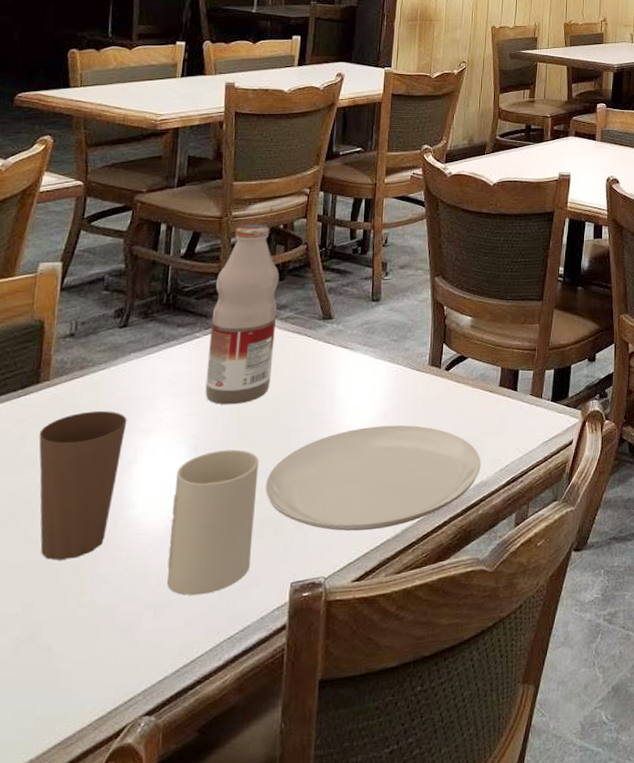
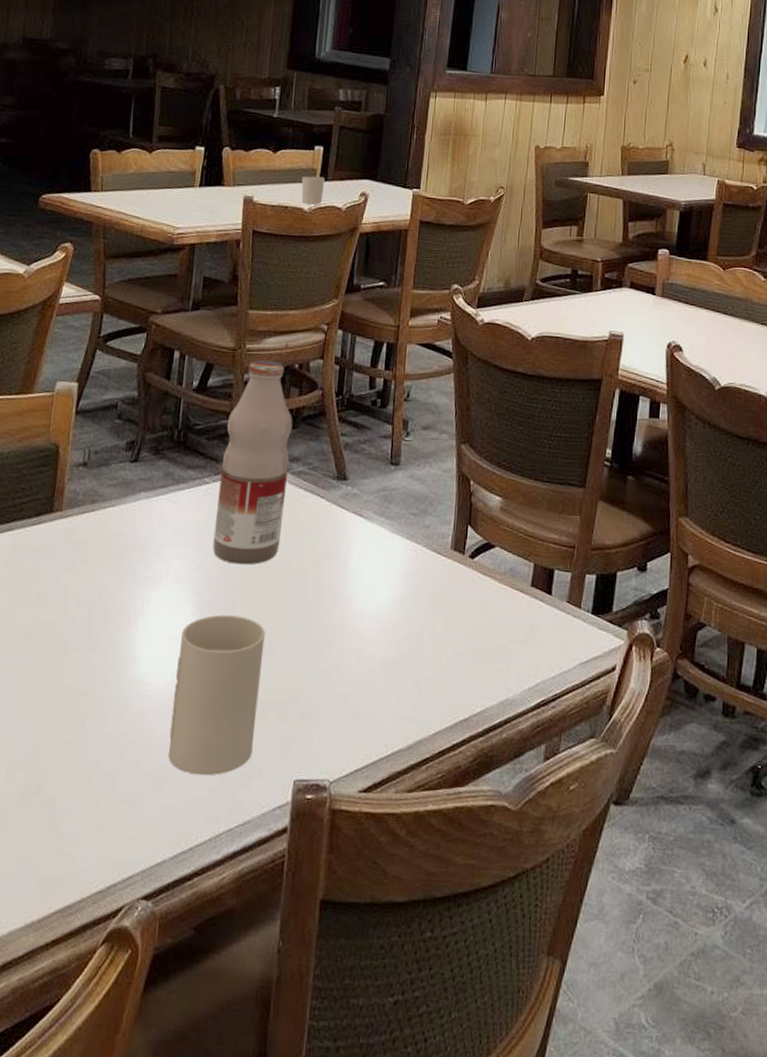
cup: present [39,410,127,560] -> none [48,550,135,711]
plate: present [265,425,481,531] -> none [270,612,507,736]
cup: none [281,62,303,86] -> present [301,176,325,205]

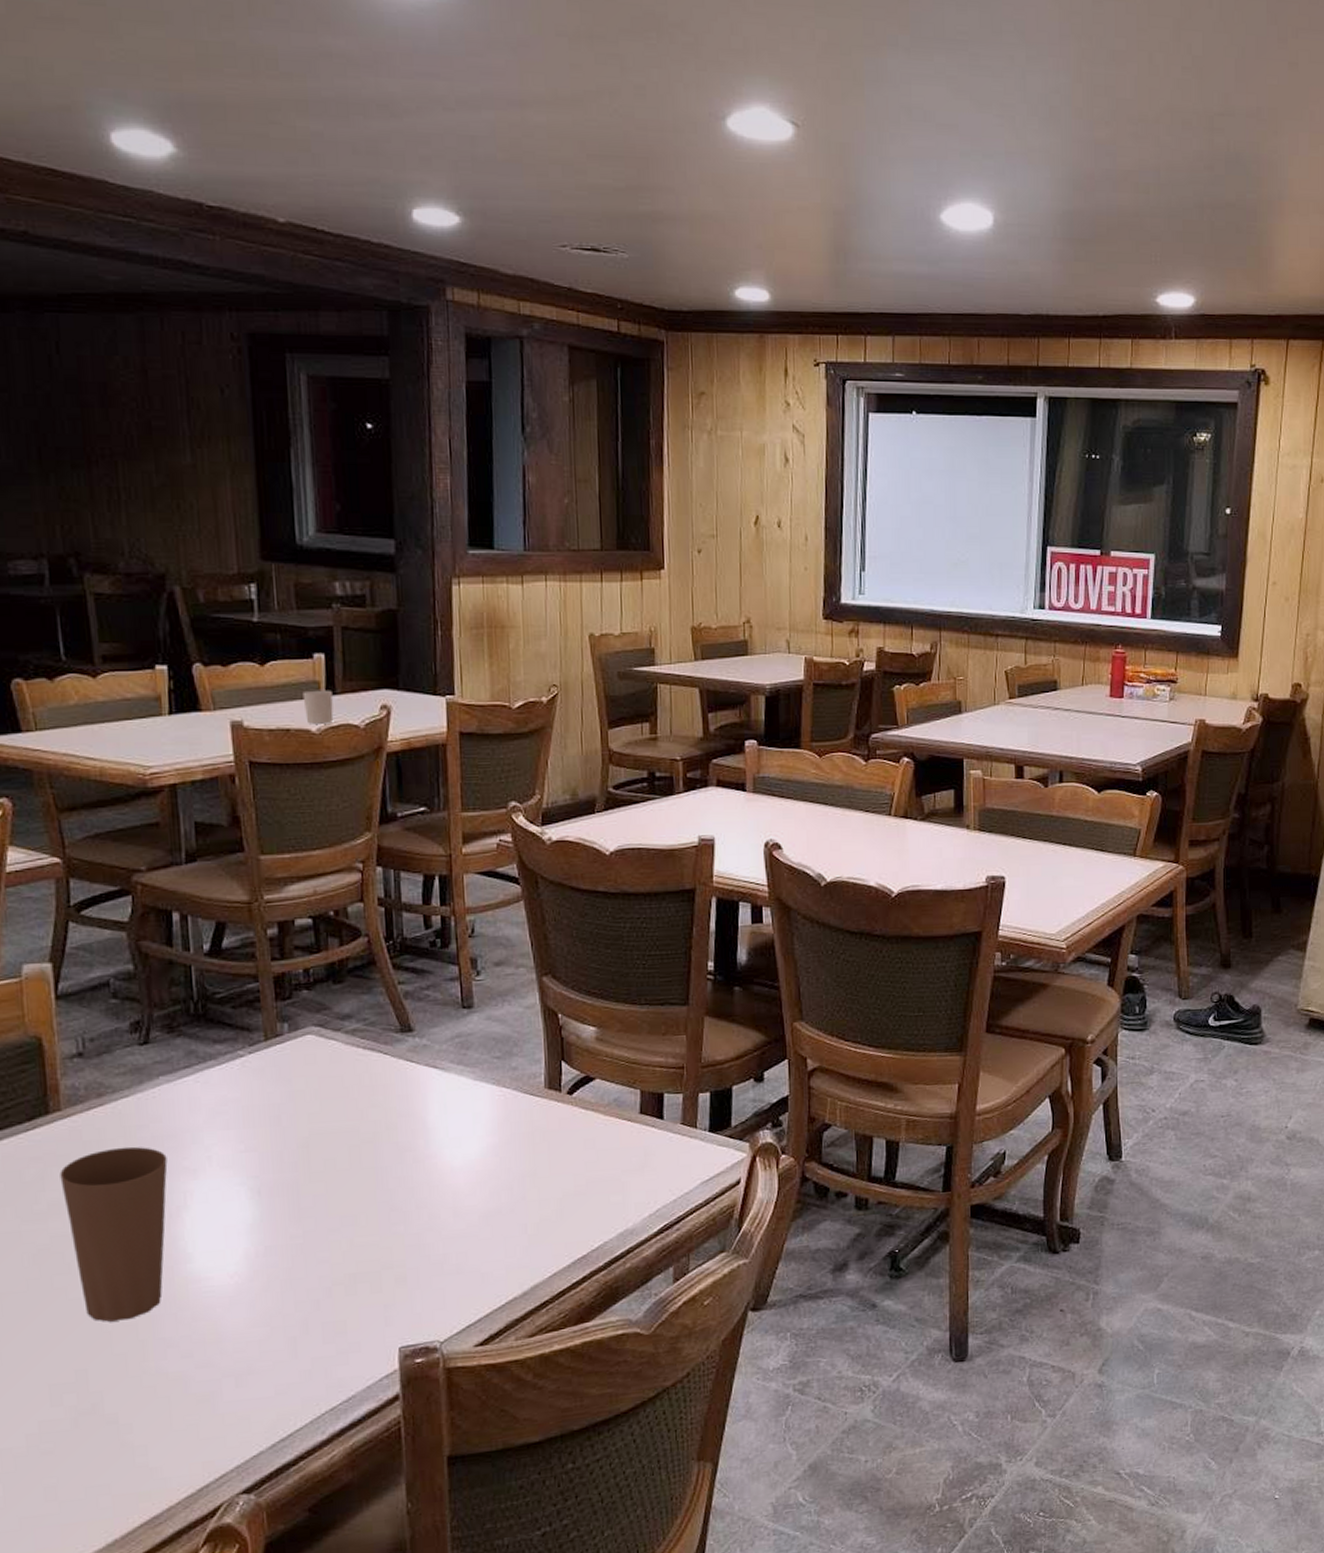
cup: none [48,550,135,711] -> present [59,1146,168,1322]
cup: present [169,614,265,776] -> none [239,1192,346,1362]
beverage bottle: present [212,360,293,565] -> none [255,911,343,1139]

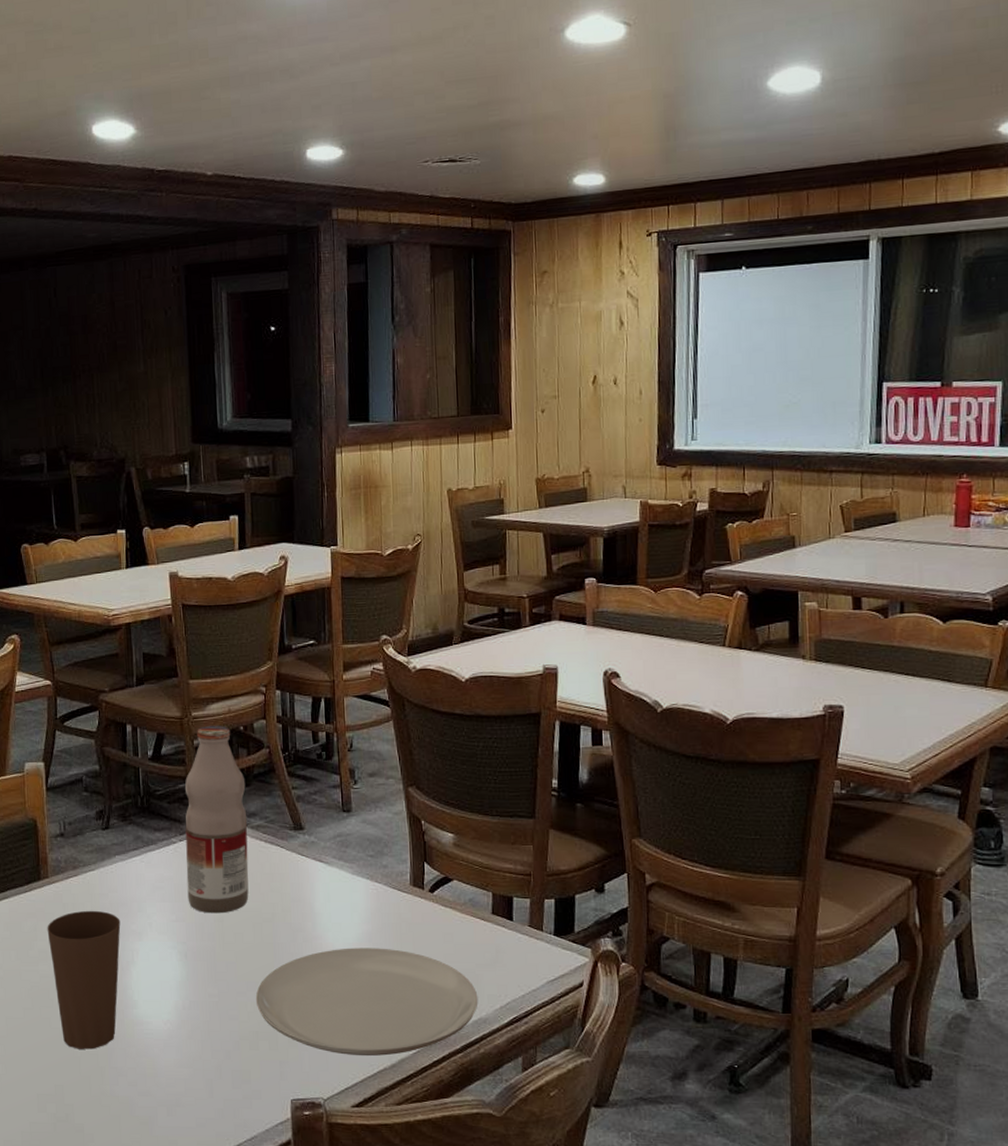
beverage bottle: none [255,911,343,1139] -> present [185,726,249,914]
cup: present [302,690,334,724] -> none [221,545,245,573]
plate: none [352,1161,624,1288] -> present [255,948,478,1057]

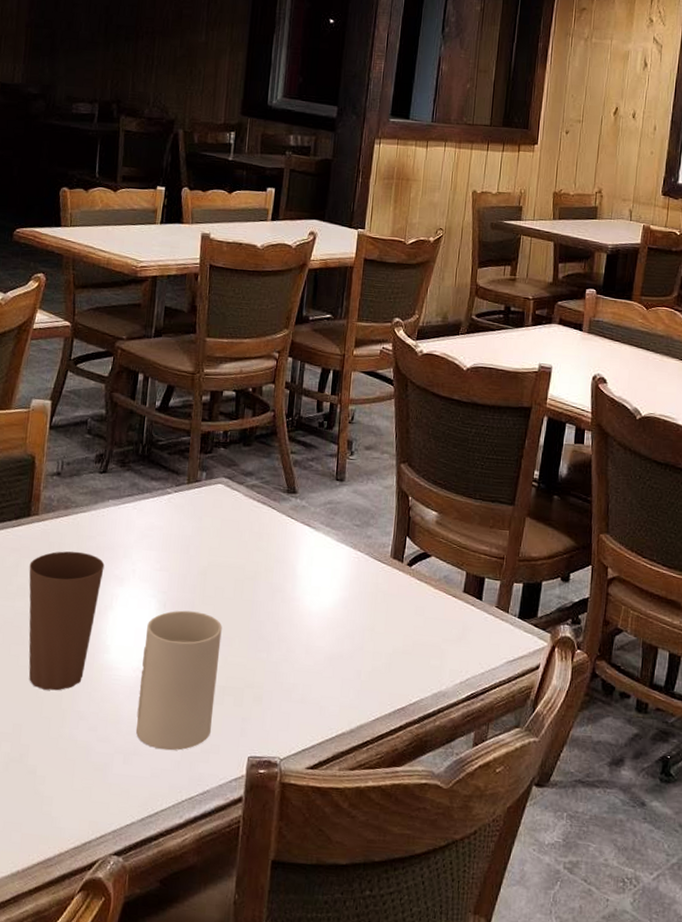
cup: none [171,959,250,1100] -> present [136,610,222,751]
beverage bottle: present [185,726,249,914] -> none [174,384,247,567]
plate: present [255,948,478,1057] -> none [227,612,441,721]

